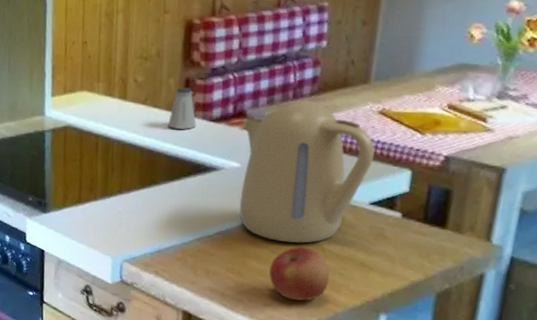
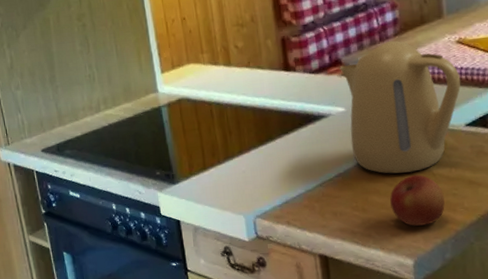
saltshaker: present [168,87,196,130] -> none [273,46,299,86]

